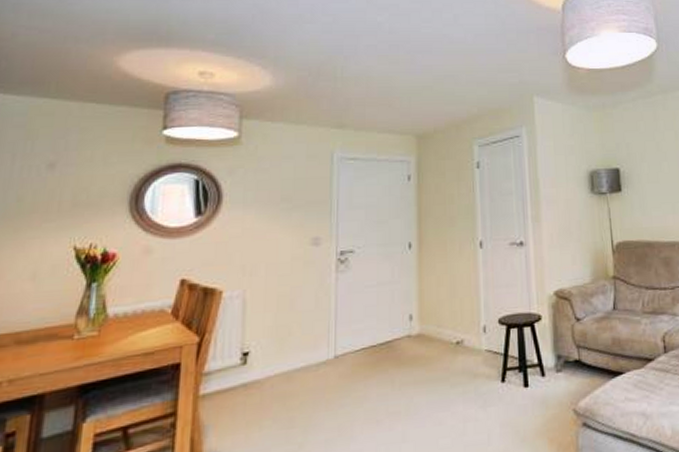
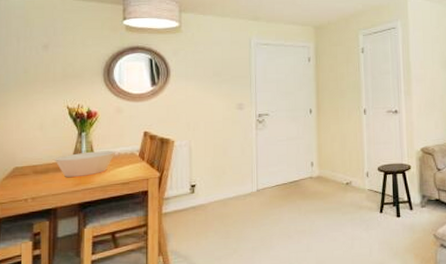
bowl: none [48,307,139,349] -> present [55,150,116,178]

